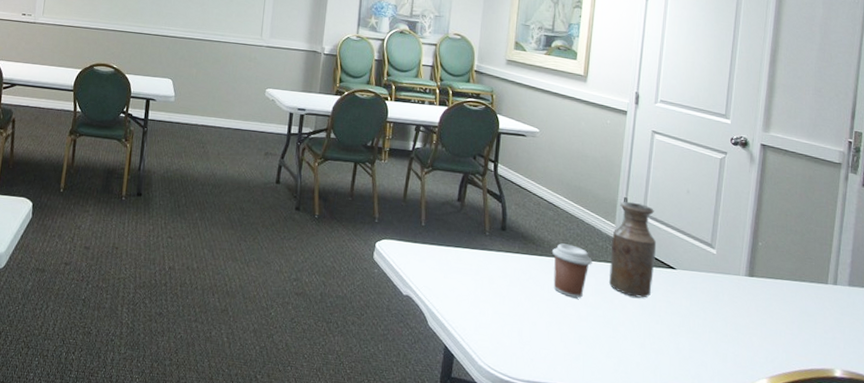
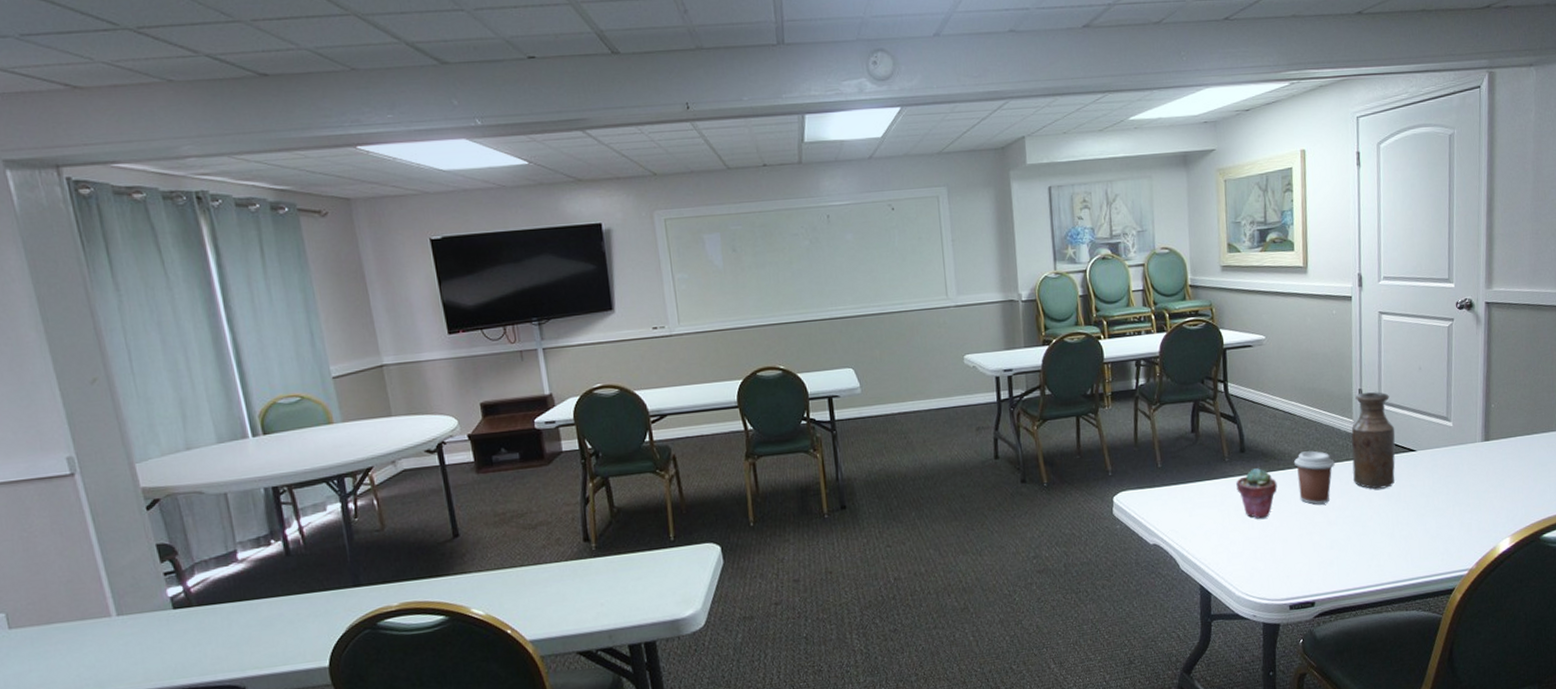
potted succulent: none [493,247,533,297] -> present [1236,467,1278,519]

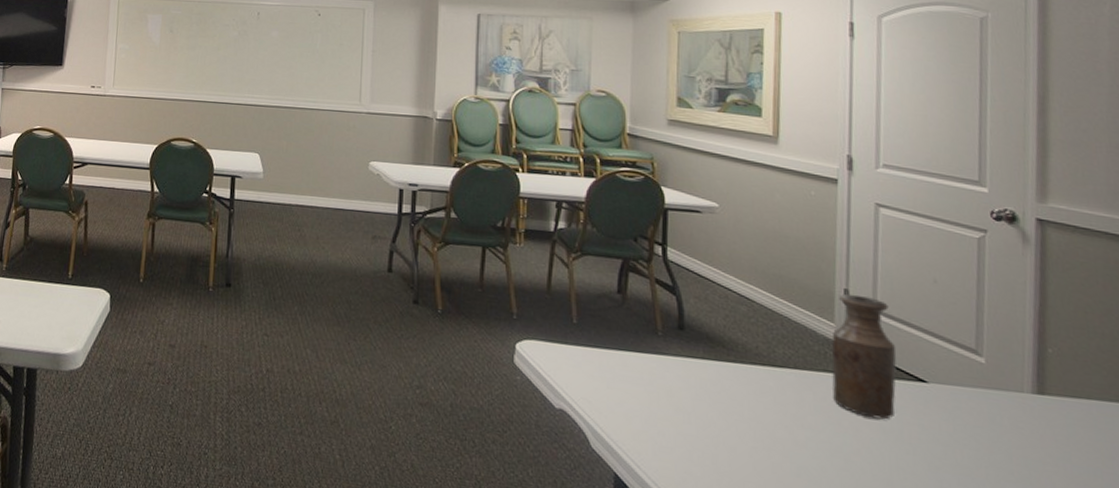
potted succulent: present [1236,467,1278,519] -> none [670,351,725,415]
coffee cup: present [1293,451,1335,505] -> none [749,347,807,417]

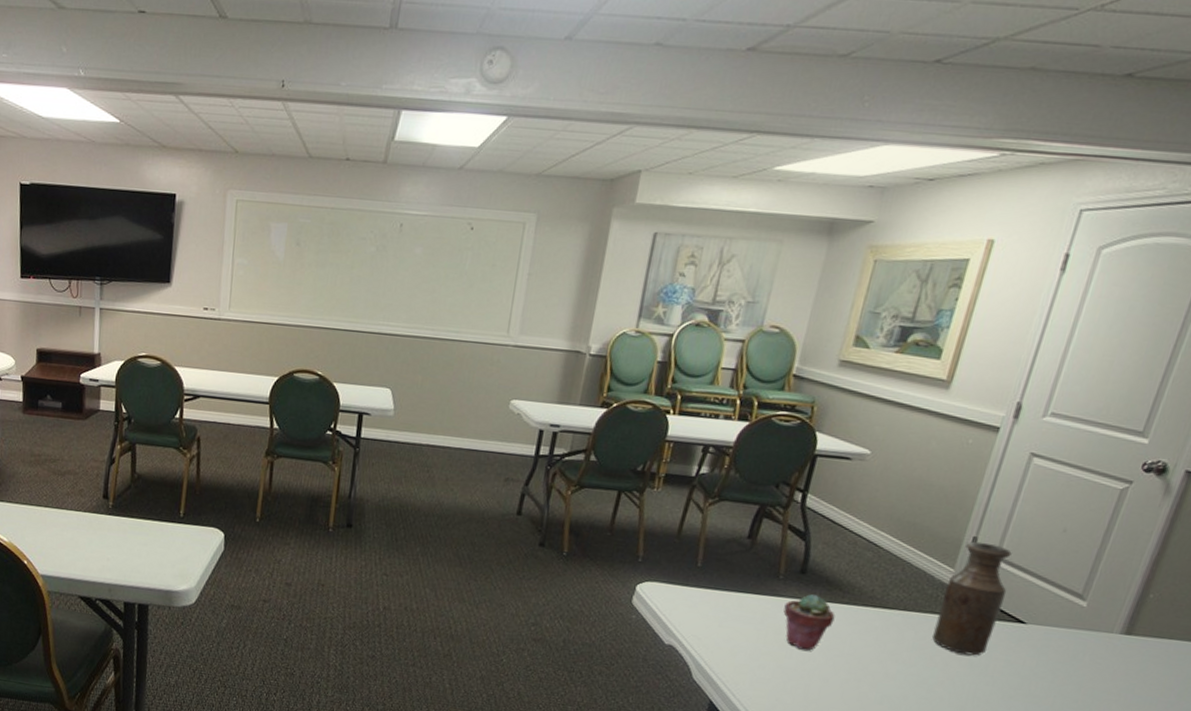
potted succulent: none [670,351,725,415] -> present [783,594,835,651]

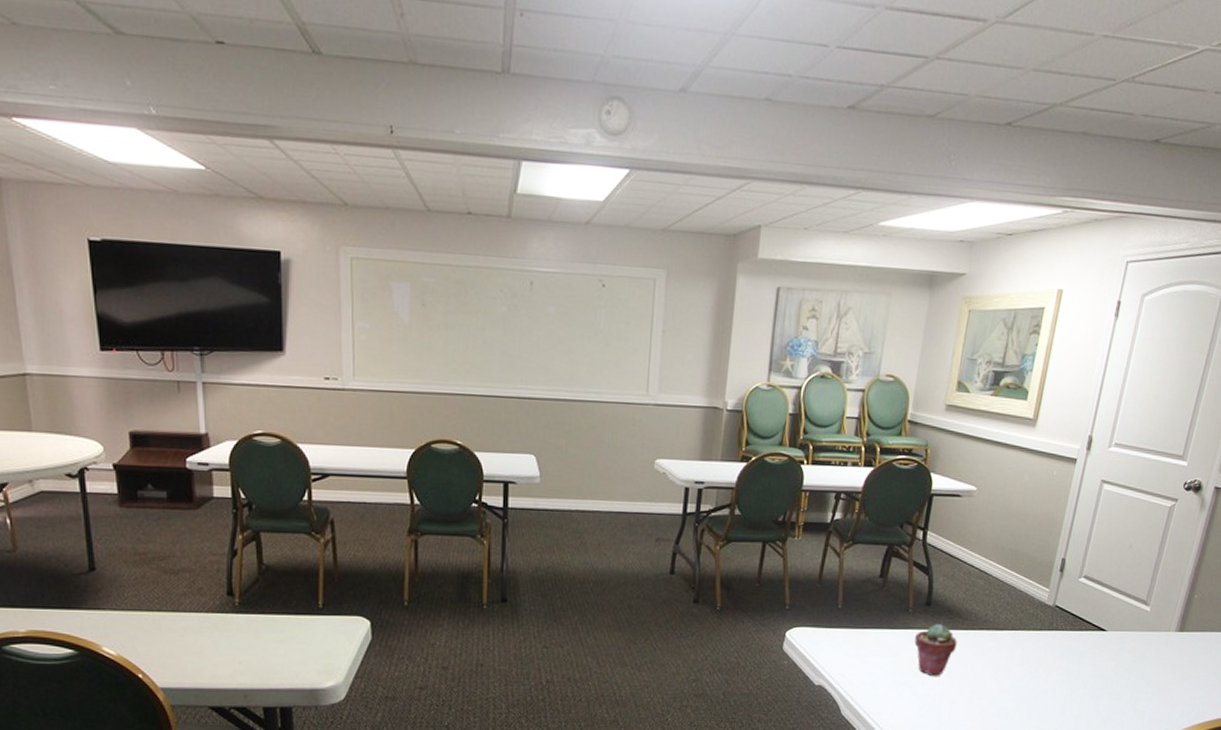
bottle: present [932,541,1012,656] -> none [1036,562,1092,664]

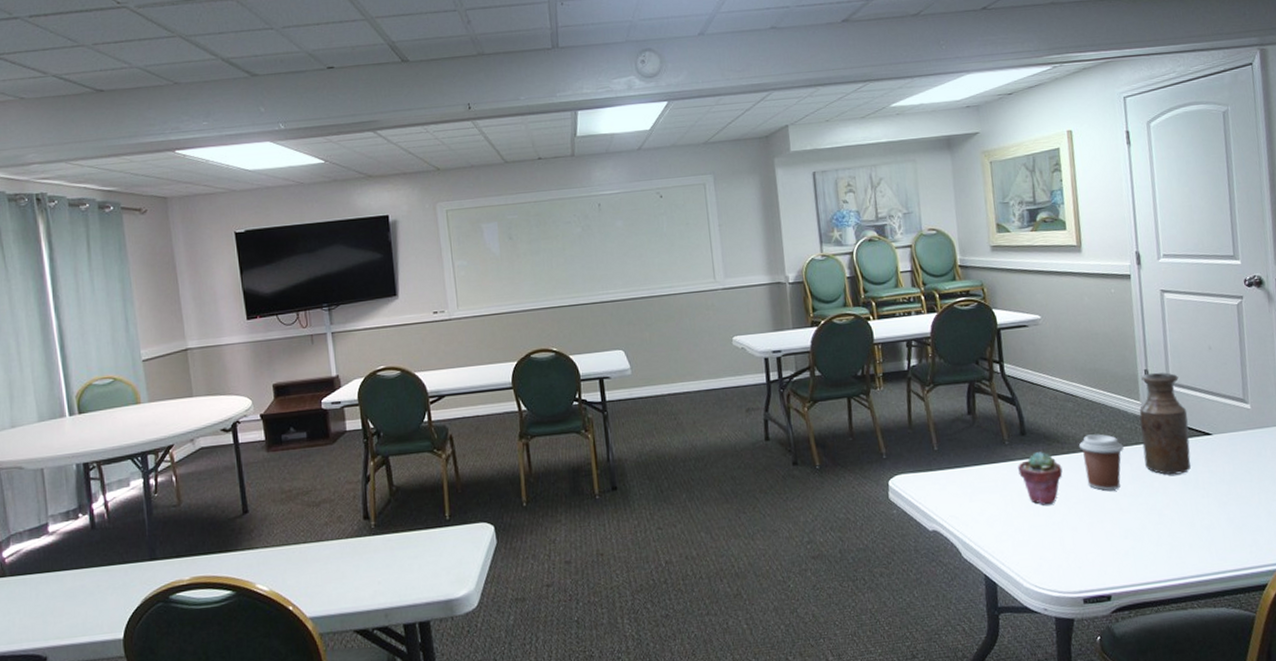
coffee cup: none [977,614,1021,670] -> present [1078,434,1124,491]
bottle: none [1036,562,1092,664] -> present [1139,372,1191,475]

